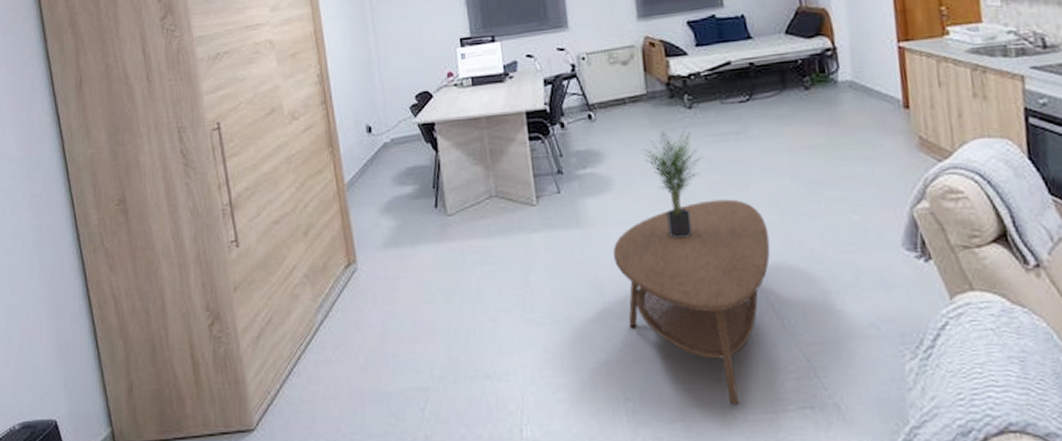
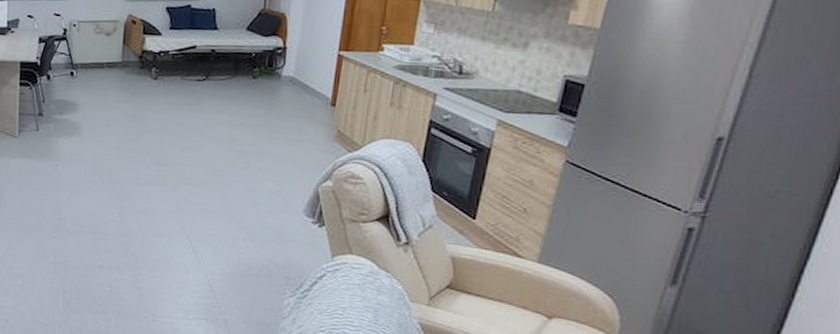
coffee table: present [613,199,771,406] -> none [72,154,200,309]
potted plant: present [644,127,701,239] -> none [111,94,157,181]

